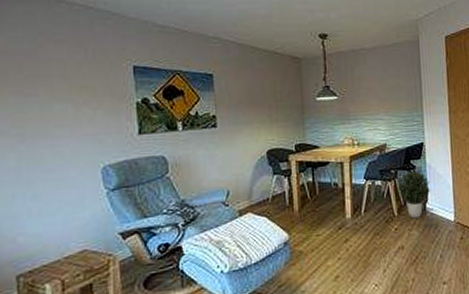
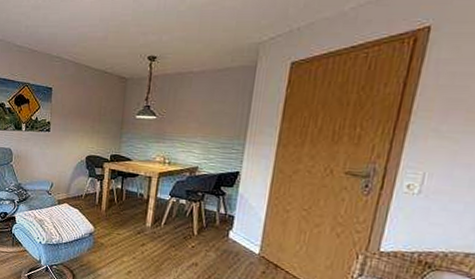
potted plant: present [397,171,430,219] -> none [201,196,238,242]

